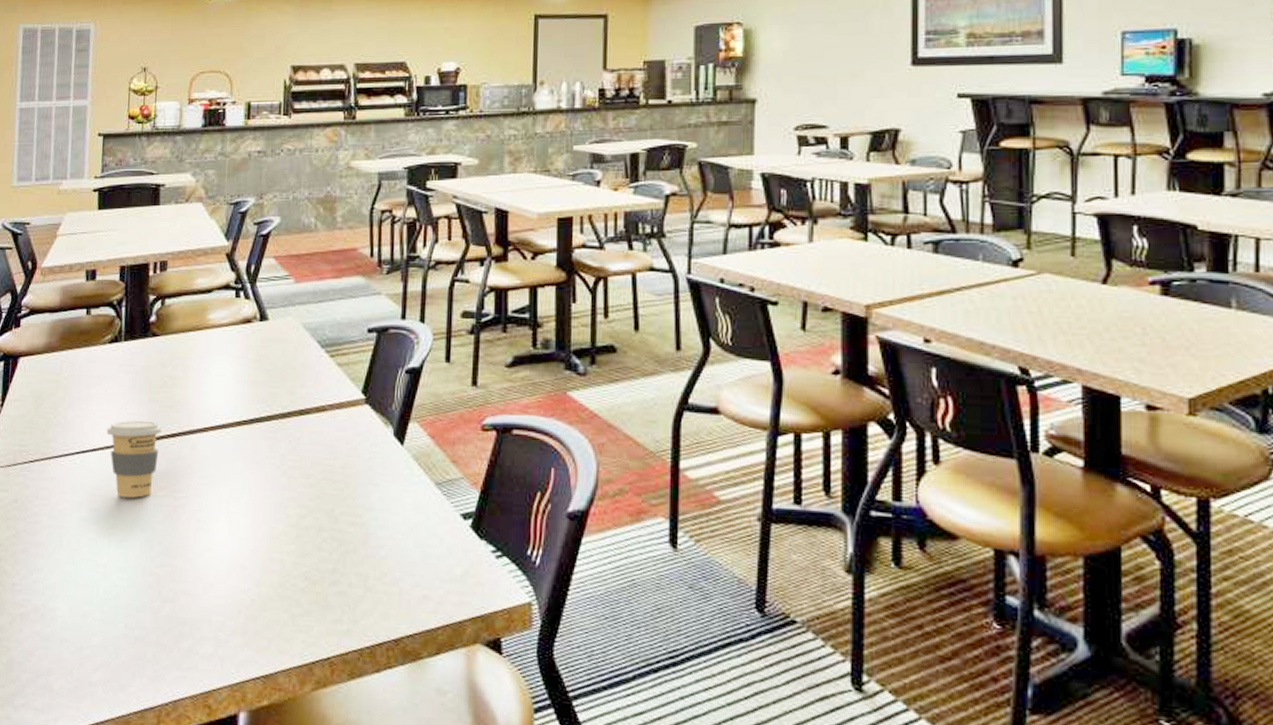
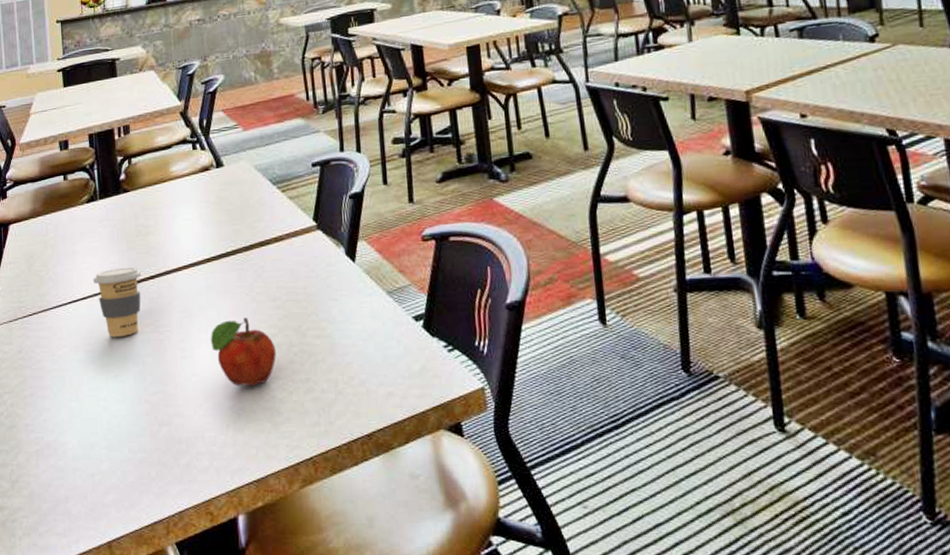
fruit: none [230,493,303,571] -> present [210,317,276,387]

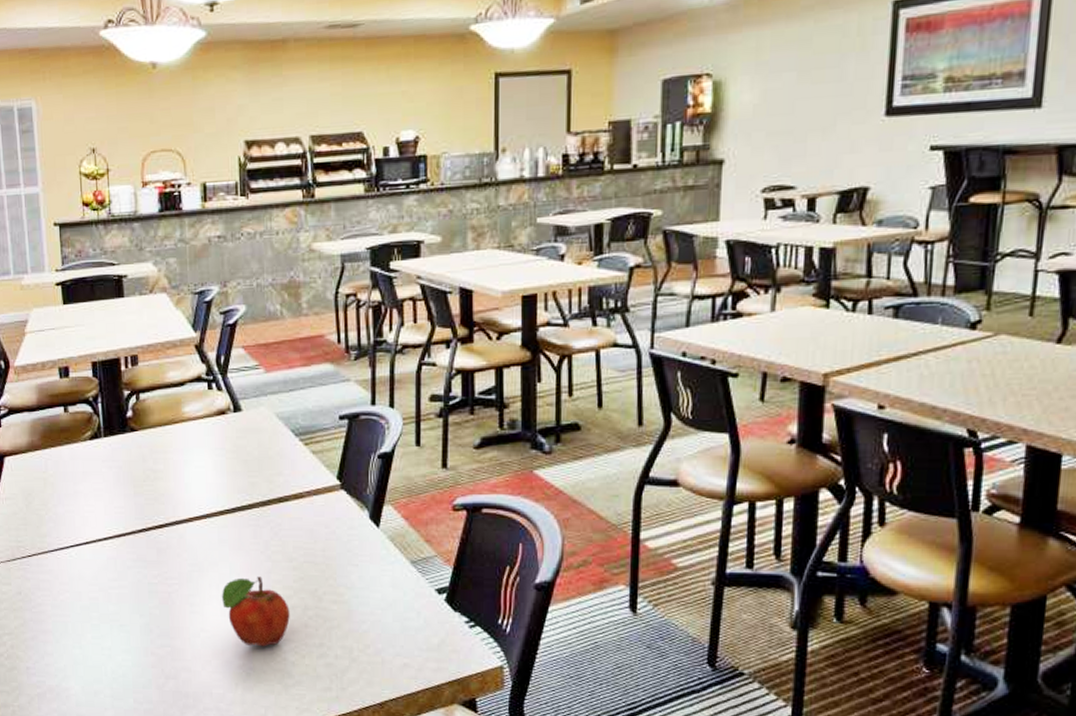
coffee cup: present [92,267,141,337] -> none [96,513,149,586]

